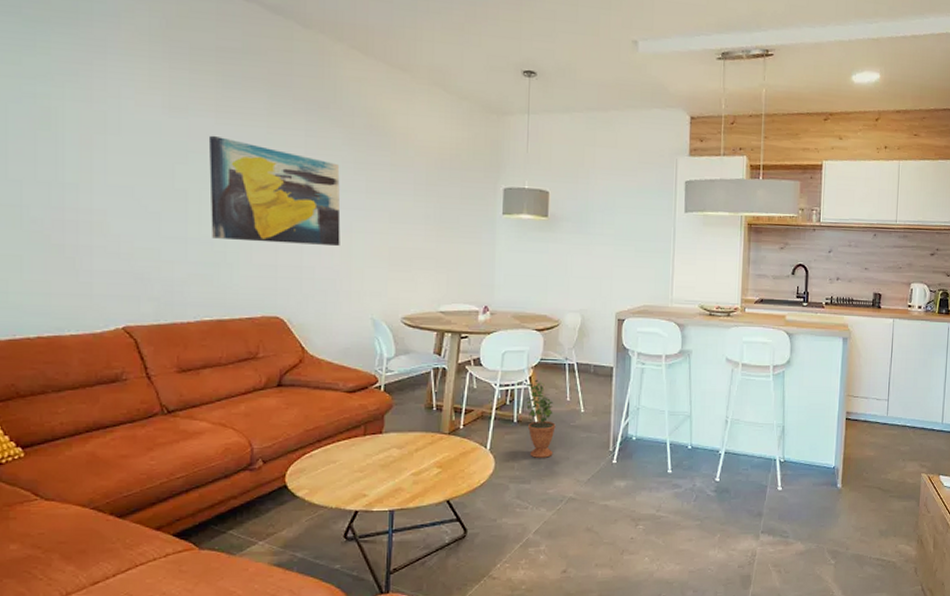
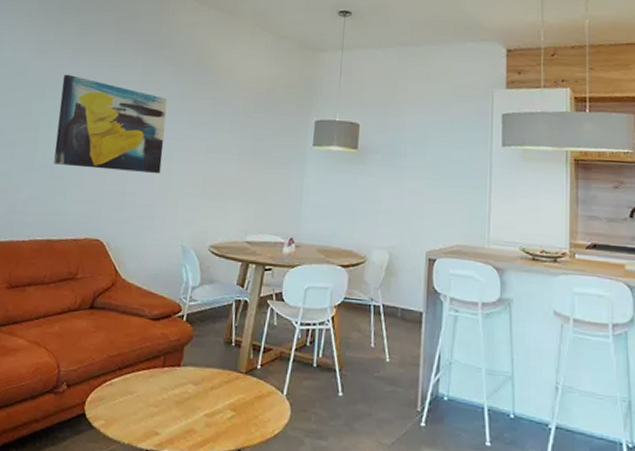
potted plant: present [525,379,556,458] -> none [327,319,358,412]

